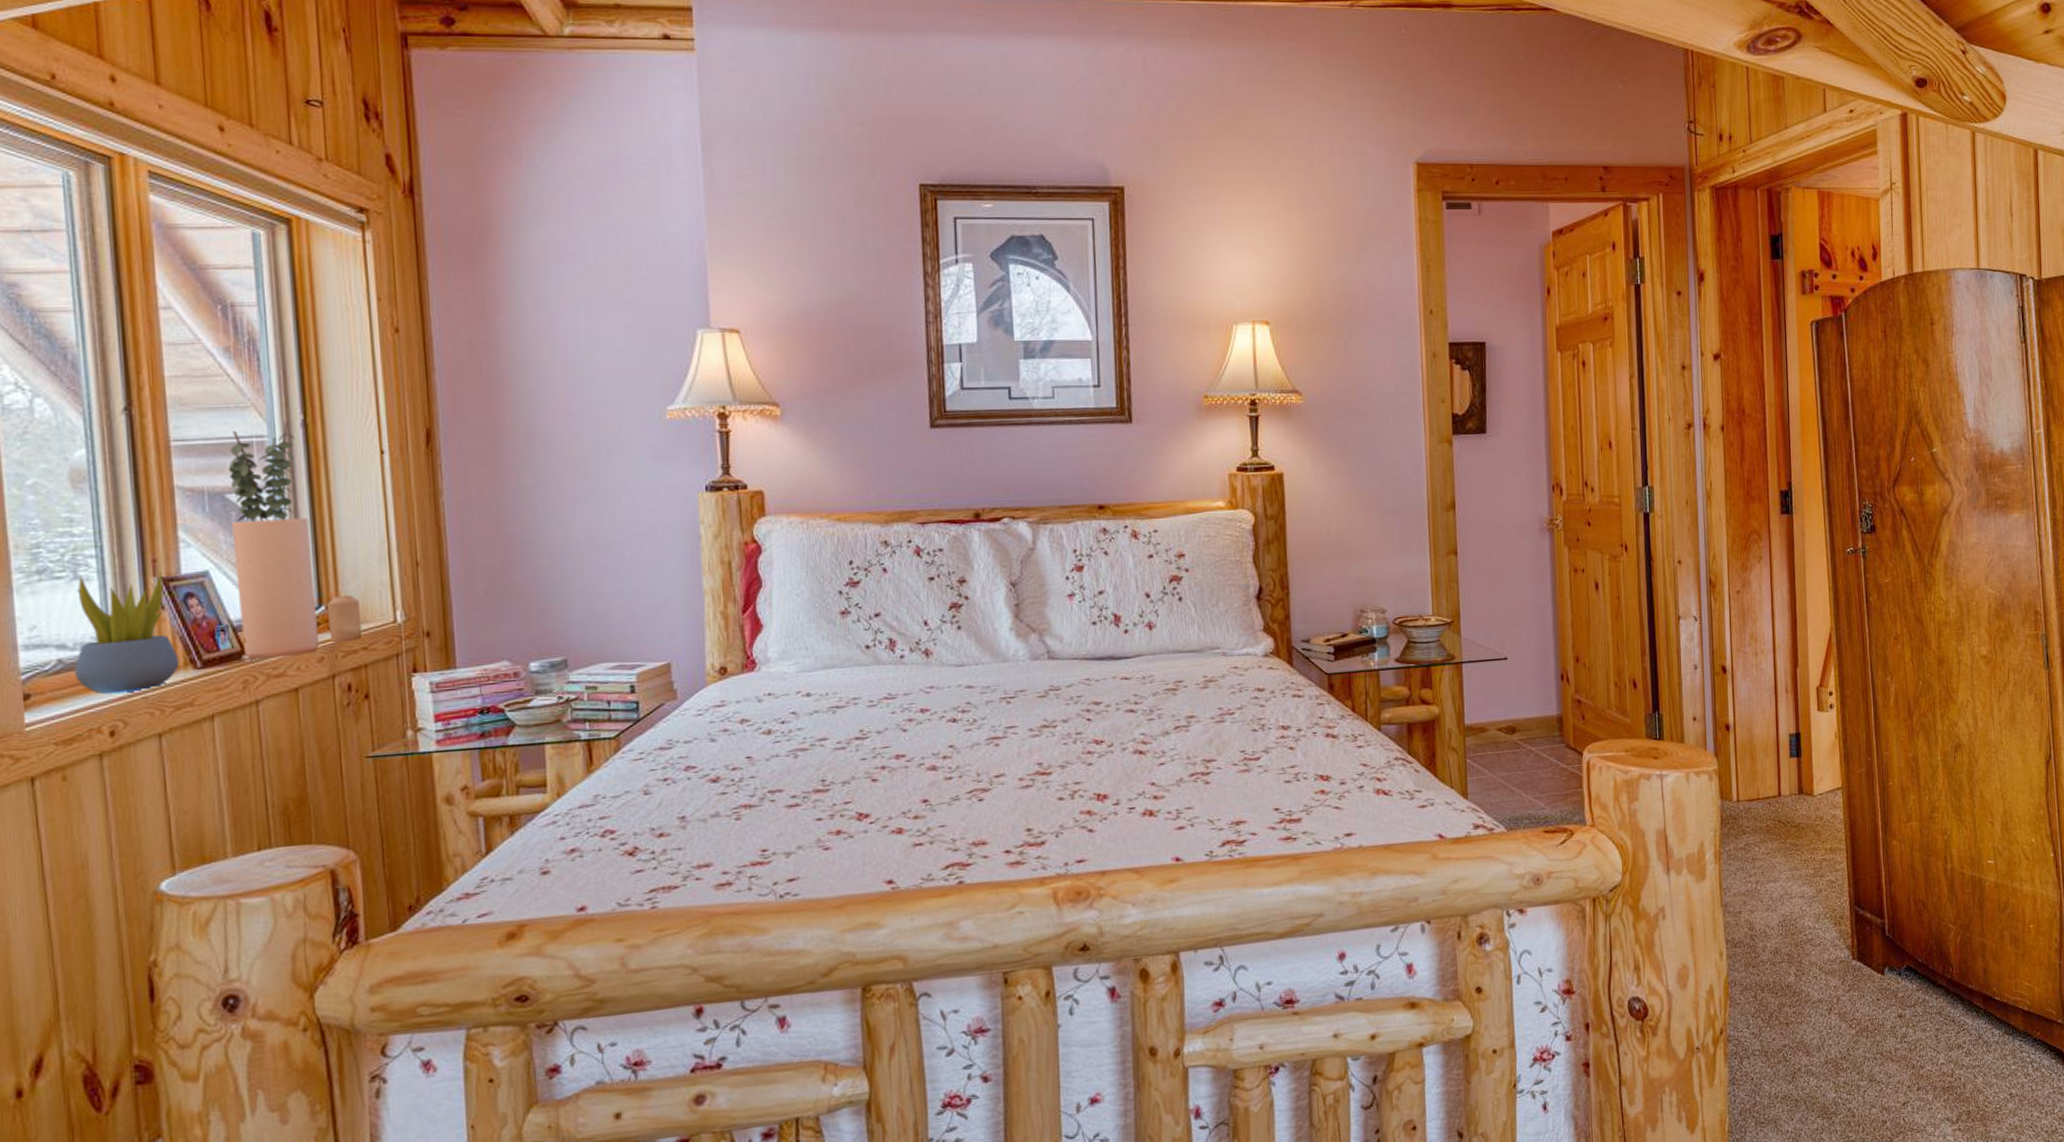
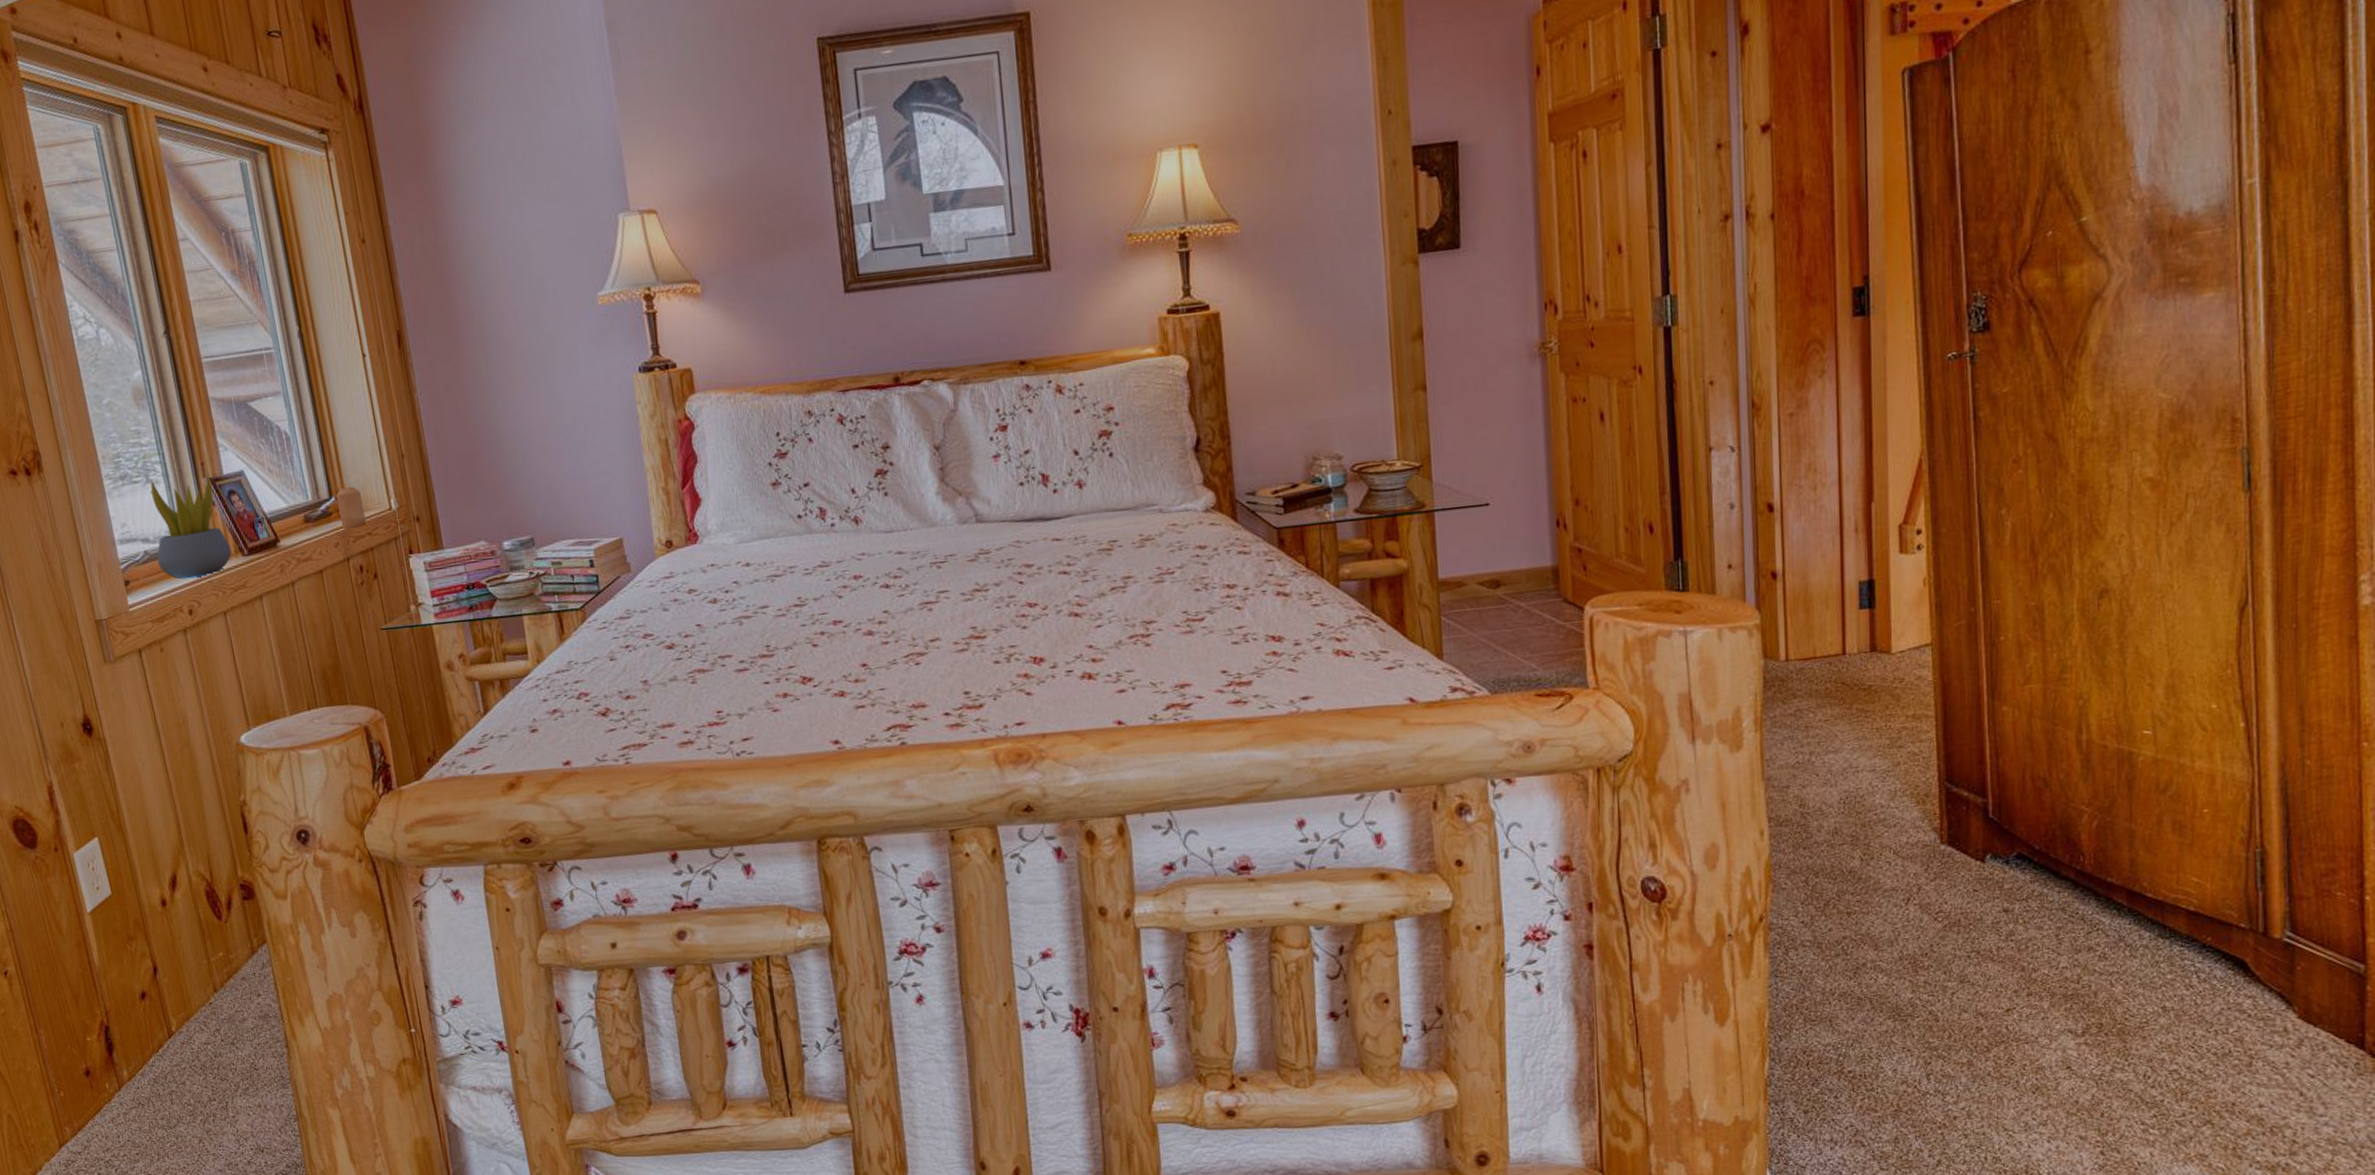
vase: present [228,422,320,660] -> none [246,334,335,547]

